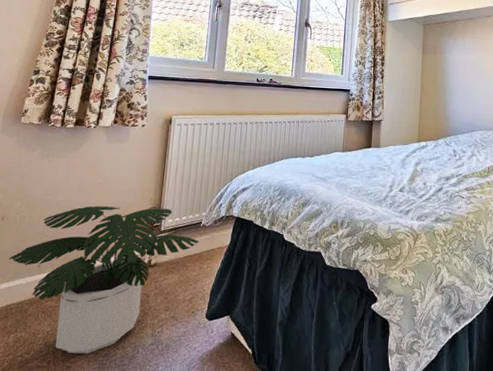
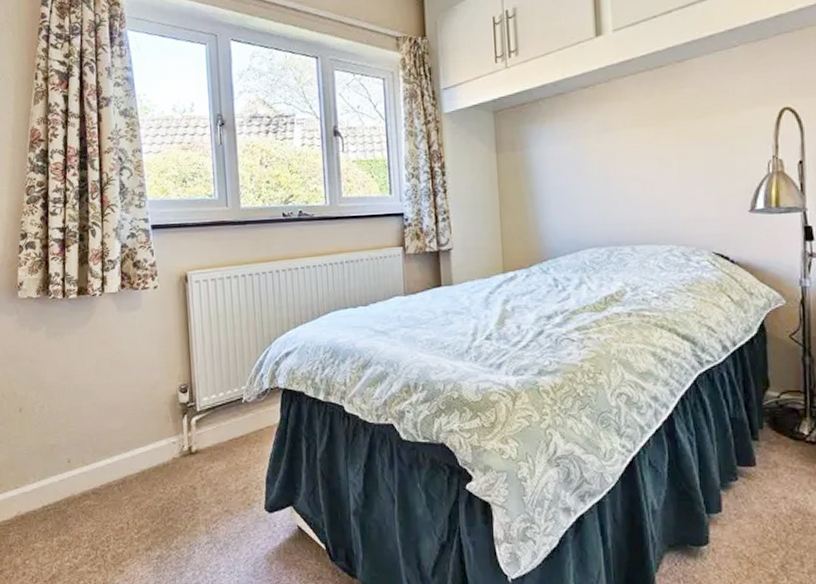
potted plant: present [9,206,199,354] -> none [36,385,244,556]

